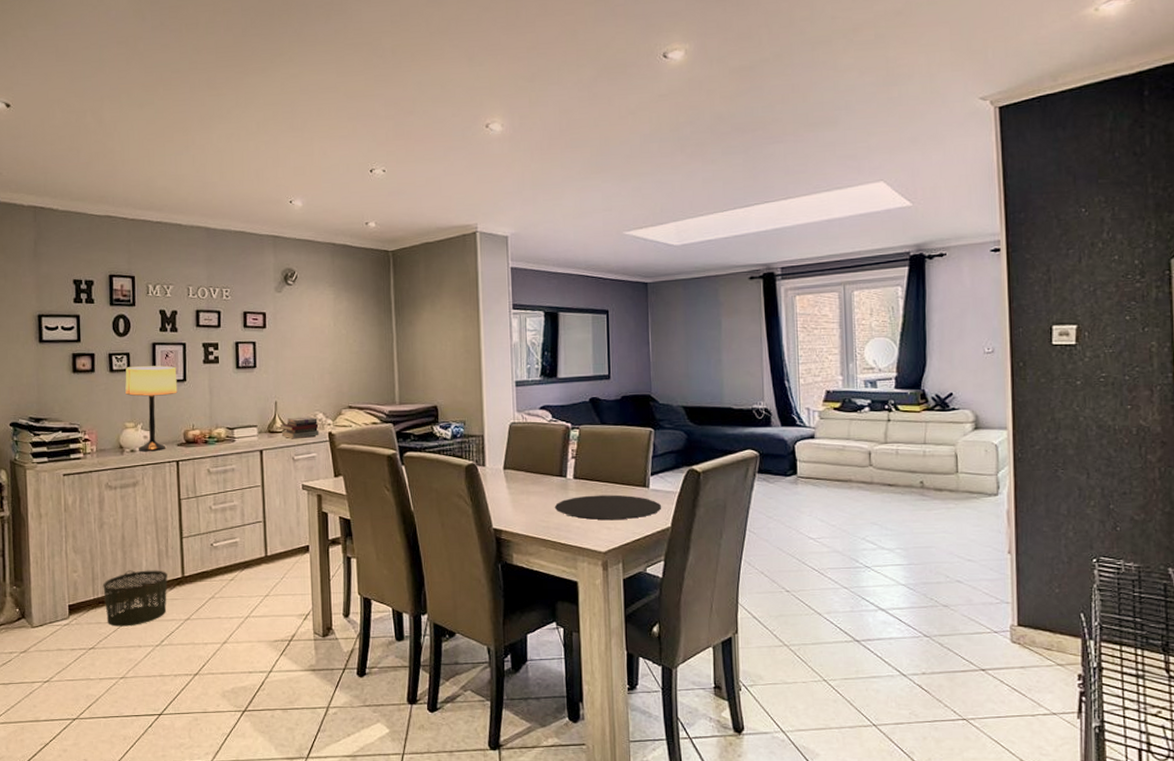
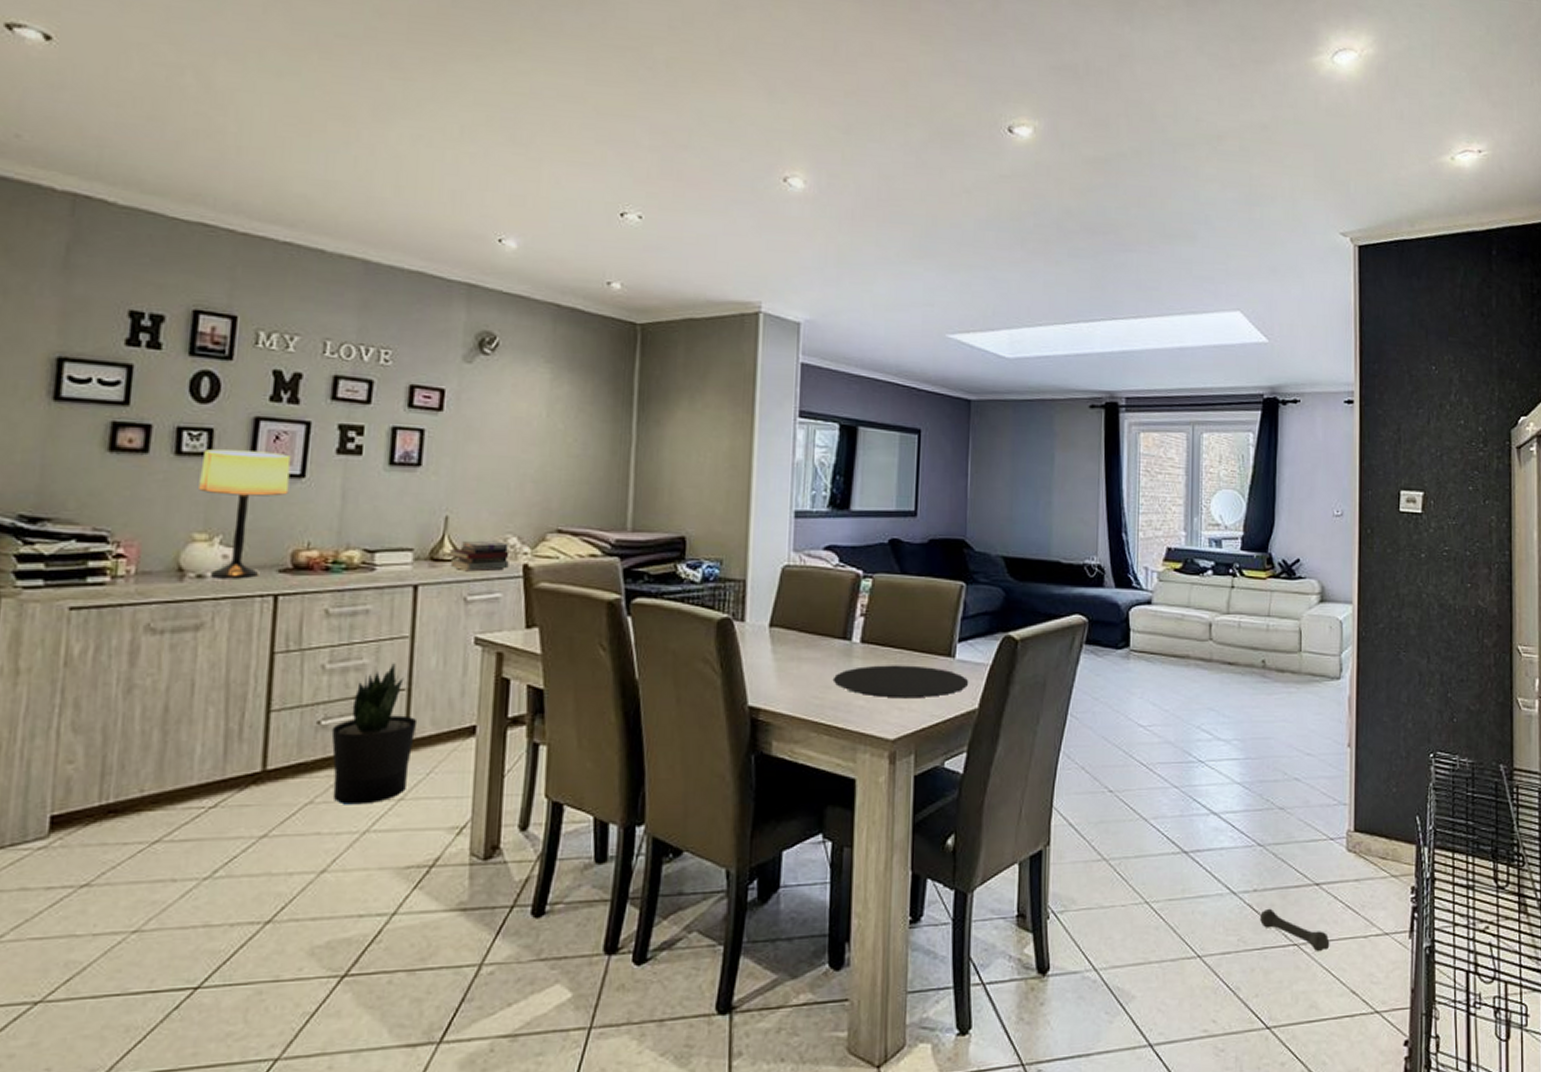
basket: present [103,570,168,627] -> none [118,760,237,850]
planter: none [220,504,272,599] -> present [331,663,418,805]
dog toy: none [930,688,998,727] -> present [1260,908,1330,952]

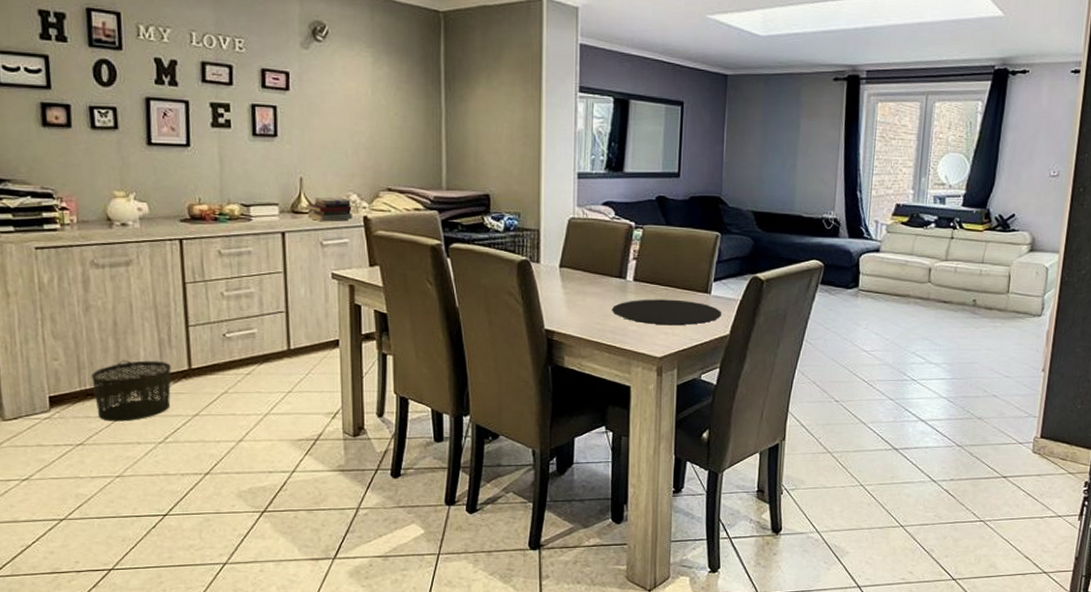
basket: none [118,760,237,850] -> present [91,360,172,422]
table lamp: present [199,449,291,579] -> none [111,124,179,227]
planter: present [331,663,418,805] -> none [234,292,296,395]
dog toy: present [1260,908,1330,952] -> none [954,493,1011,527]

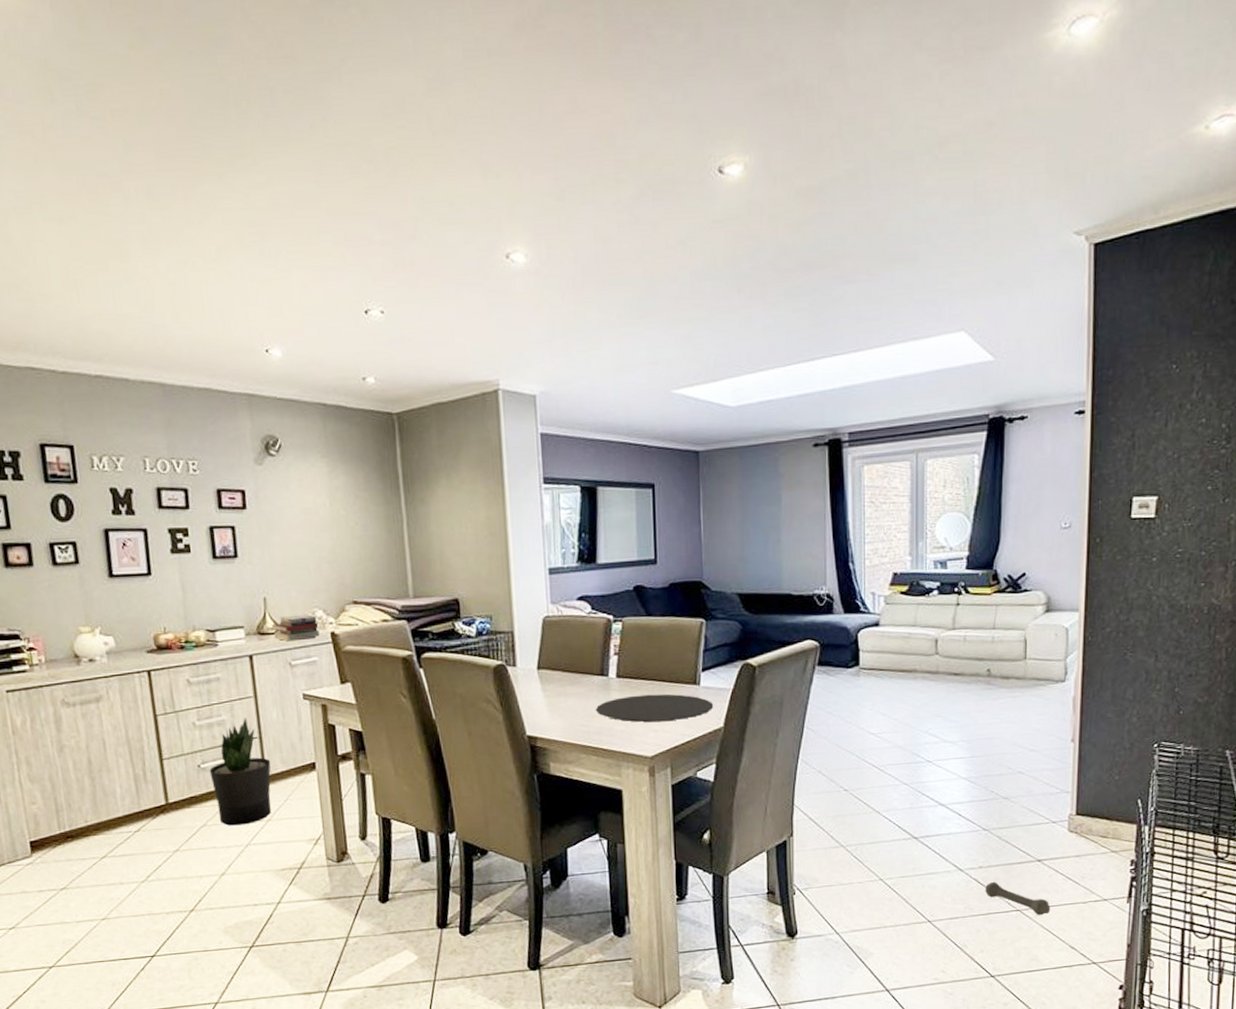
basket: present [91,360,172,422] -> none [70,797,150,863]
planter: none [234,292,296,395] -> present [209,718,271,826]
dog toy: none [954,493,1011,527] -> present [985,881,1051,916]

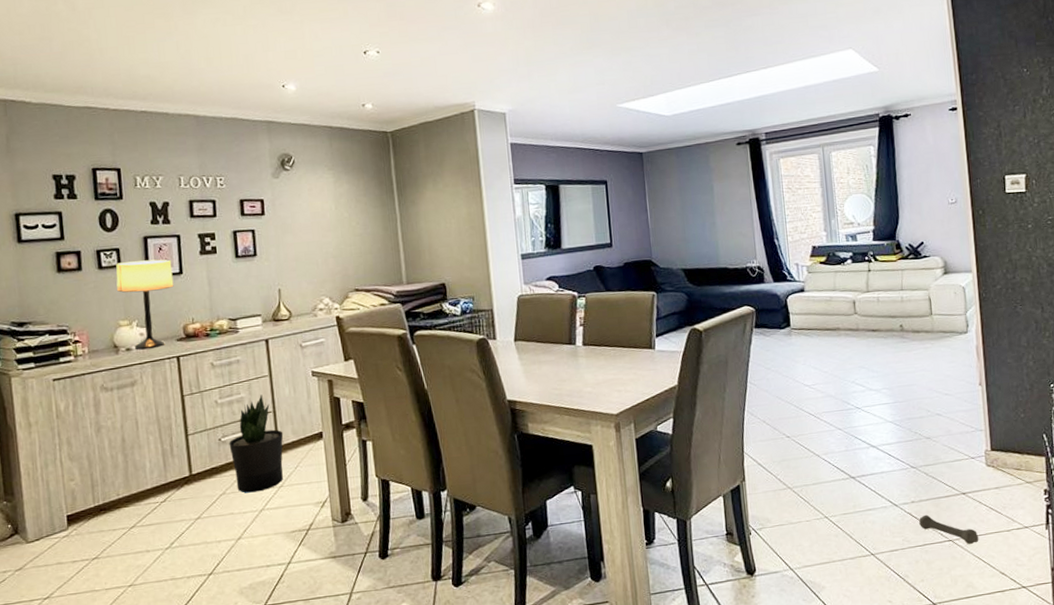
table lamp: none [73,556,142,661] -> present [116,259,174,350]
books: present [271,614,320,642] -> none [285,302,326,327]
placemat: present [595,693,713,722] -> none [565,358,667,384]

